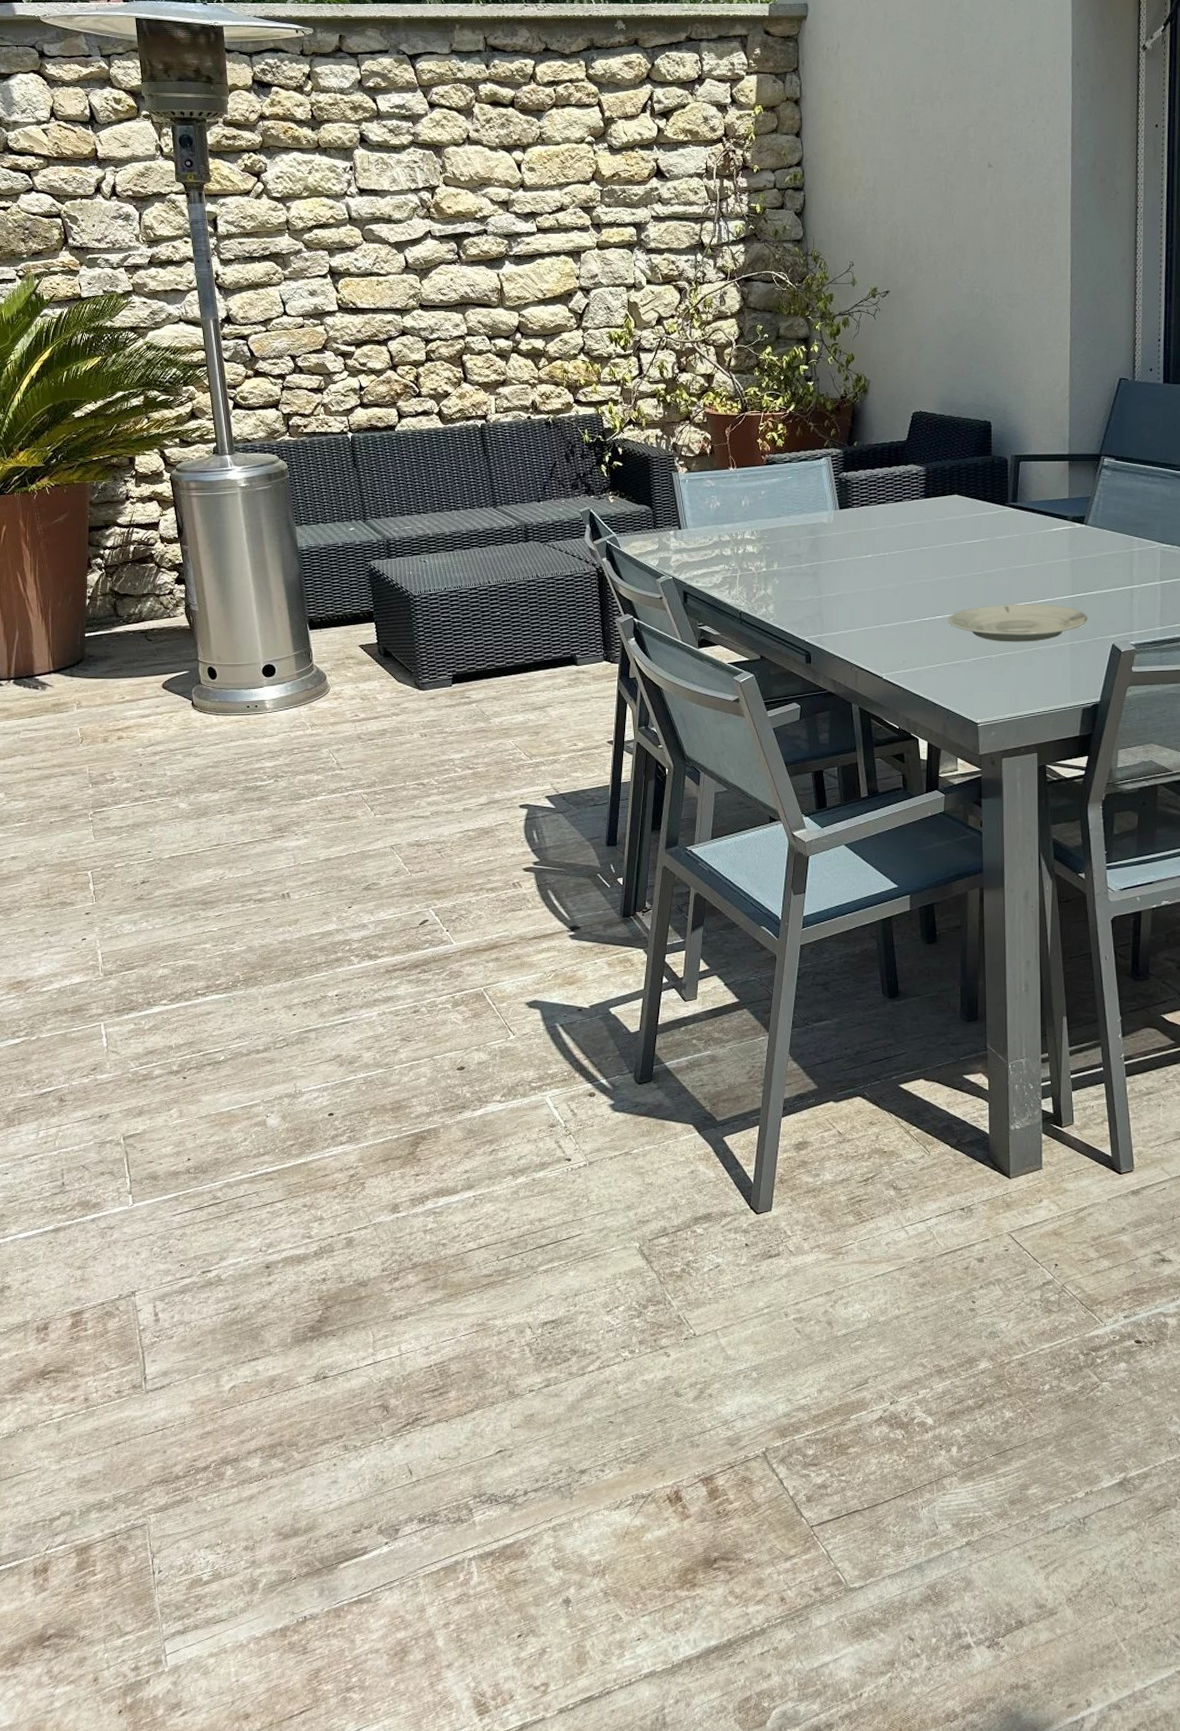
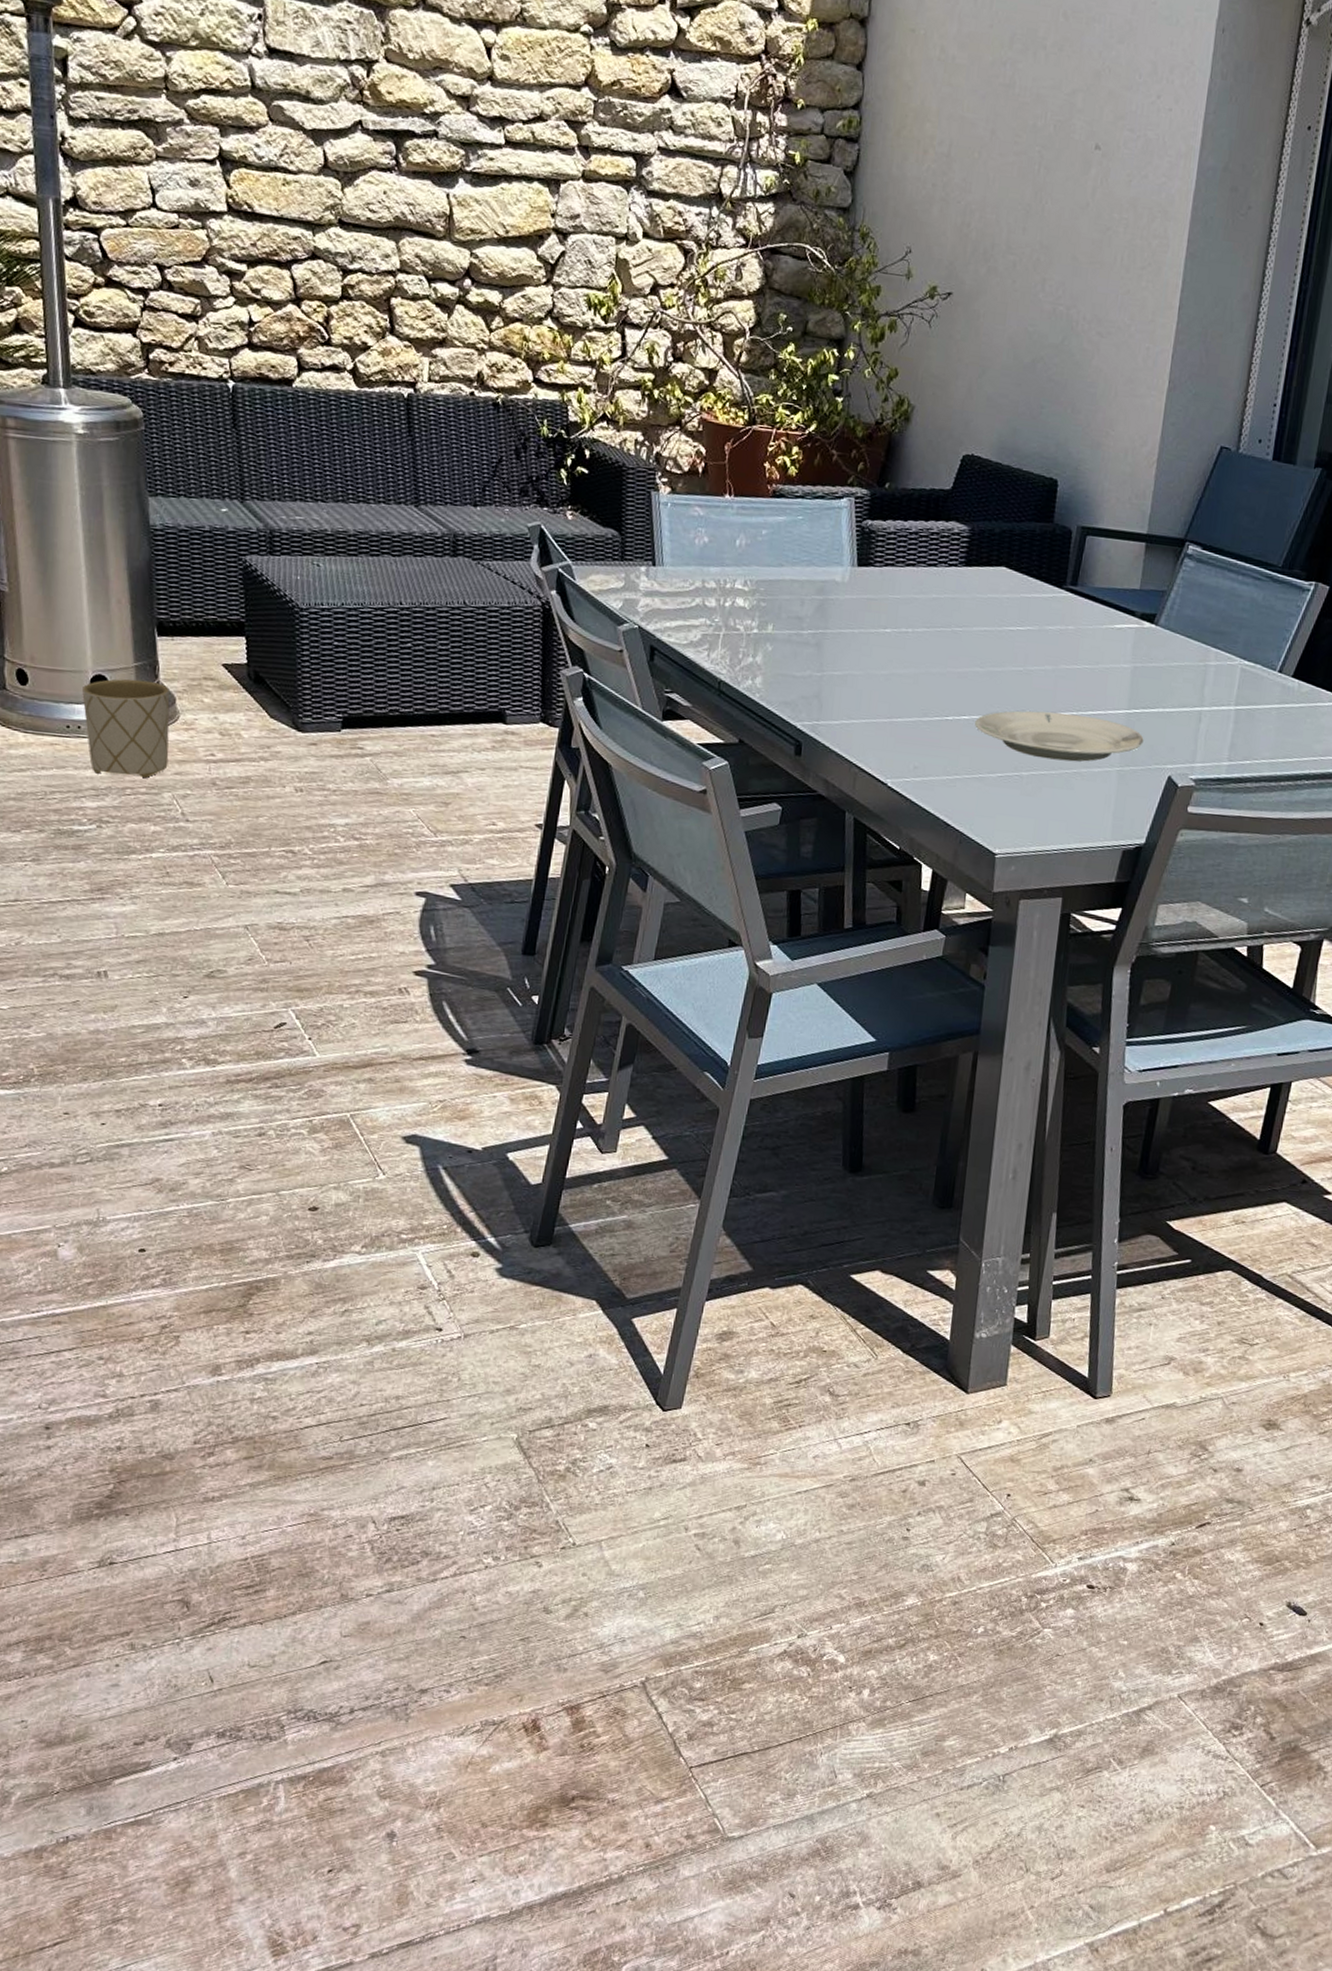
planter: none [257,665,324,740] -> present [82,679,170,779]

